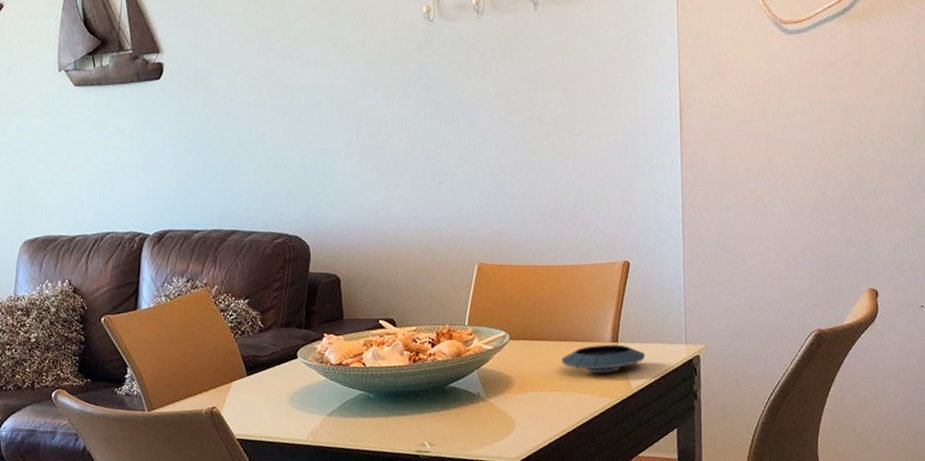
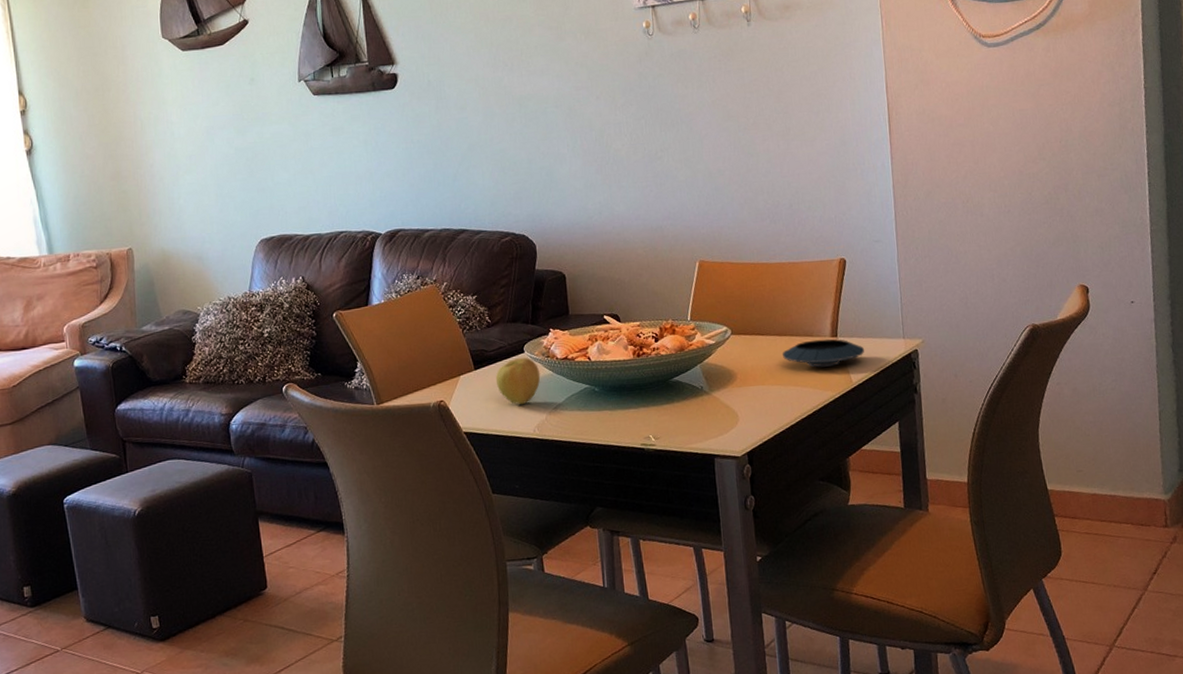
apple: none [268,363,315,412] -> present [495,357,541,405]

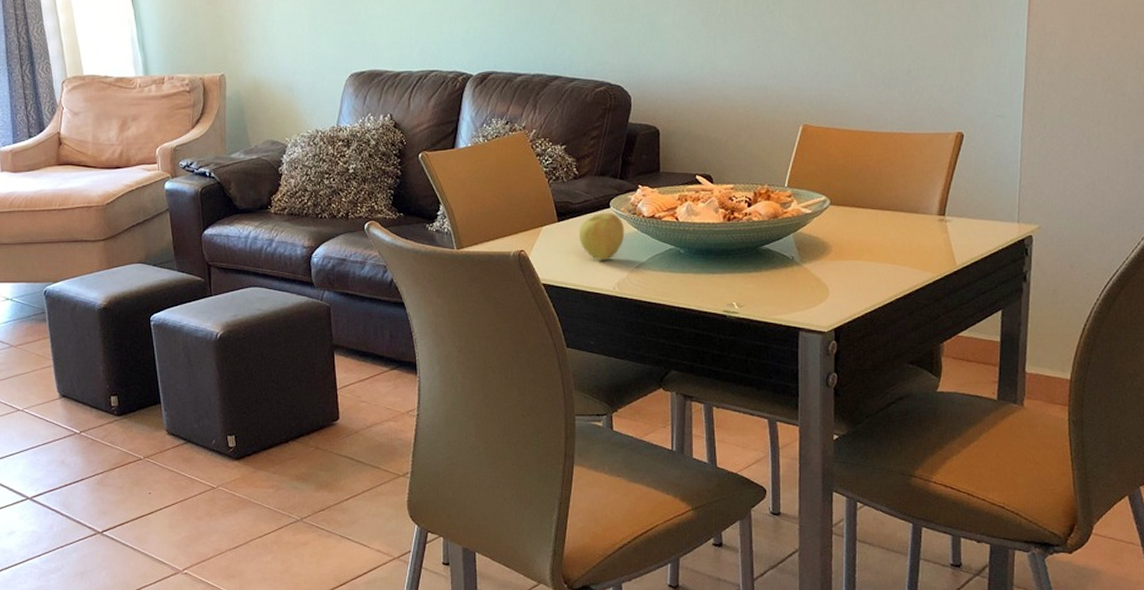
saucer: present [783,339,865,367] -> none [883,217,974,246]

